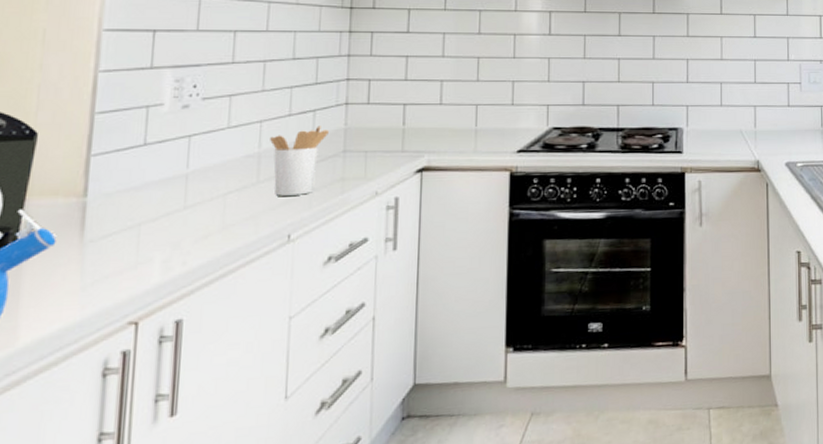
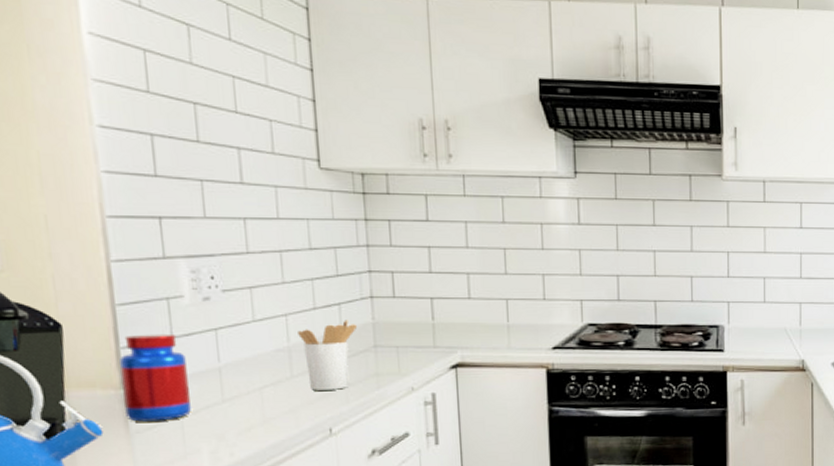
jar: none [83,141,155,231] -> present [120,333,191,422]

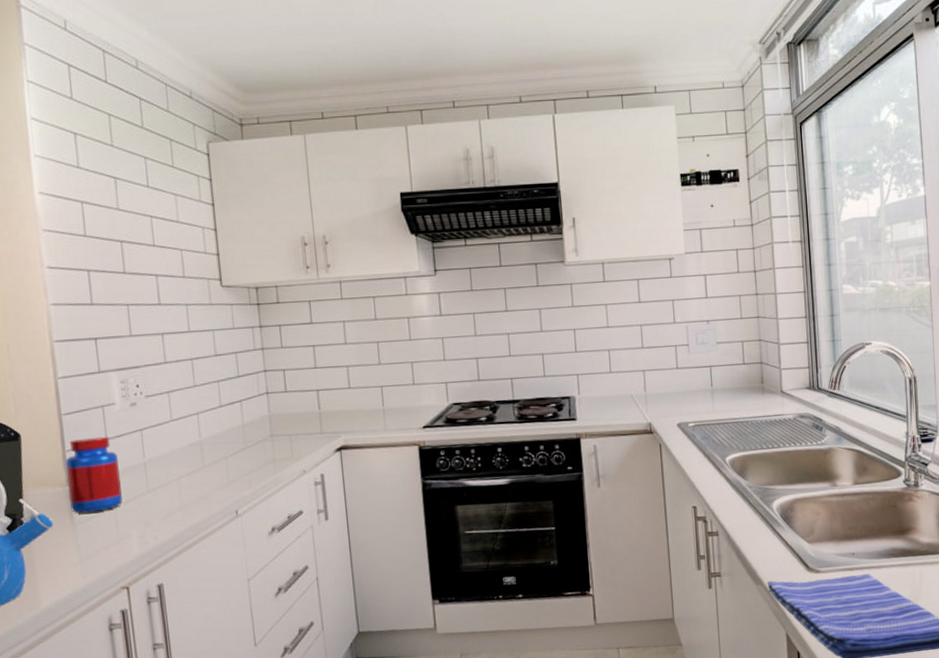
utensil holder: present [298,320,358,390] -> none [207,414,257,478]

